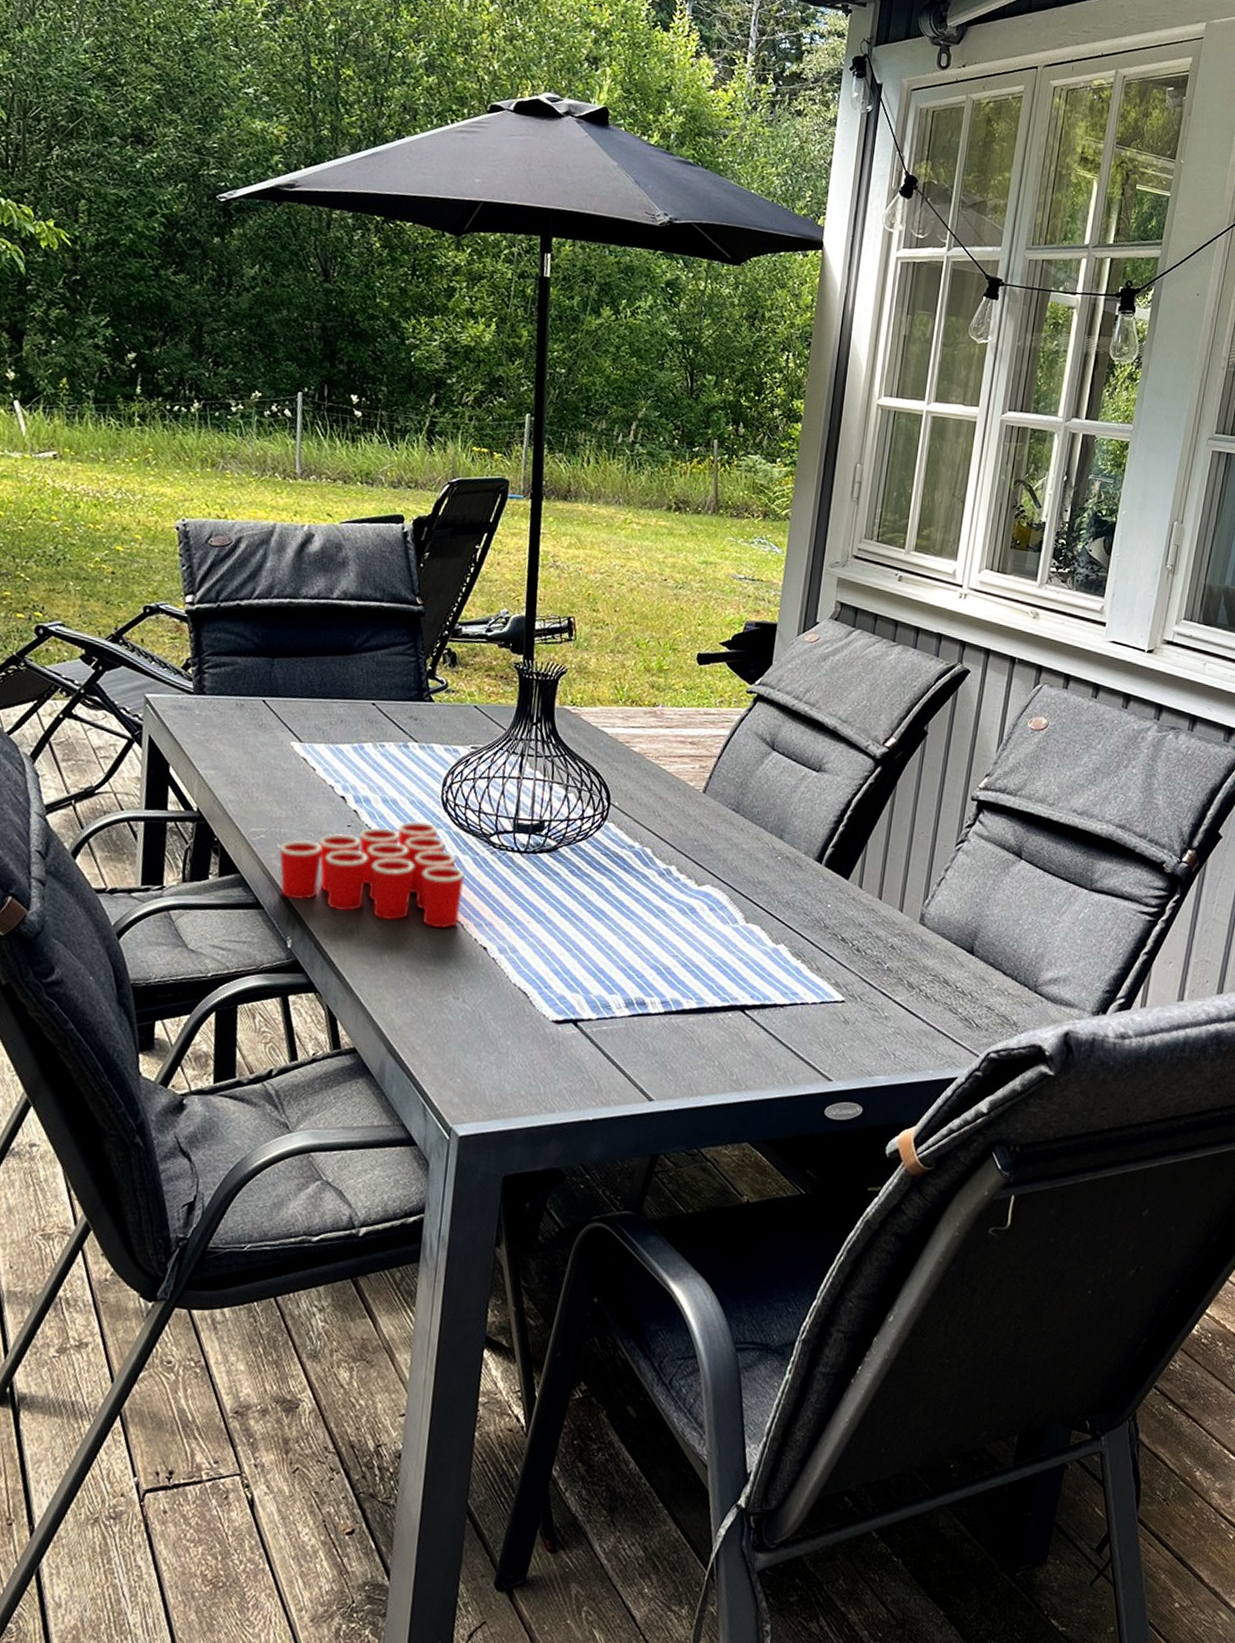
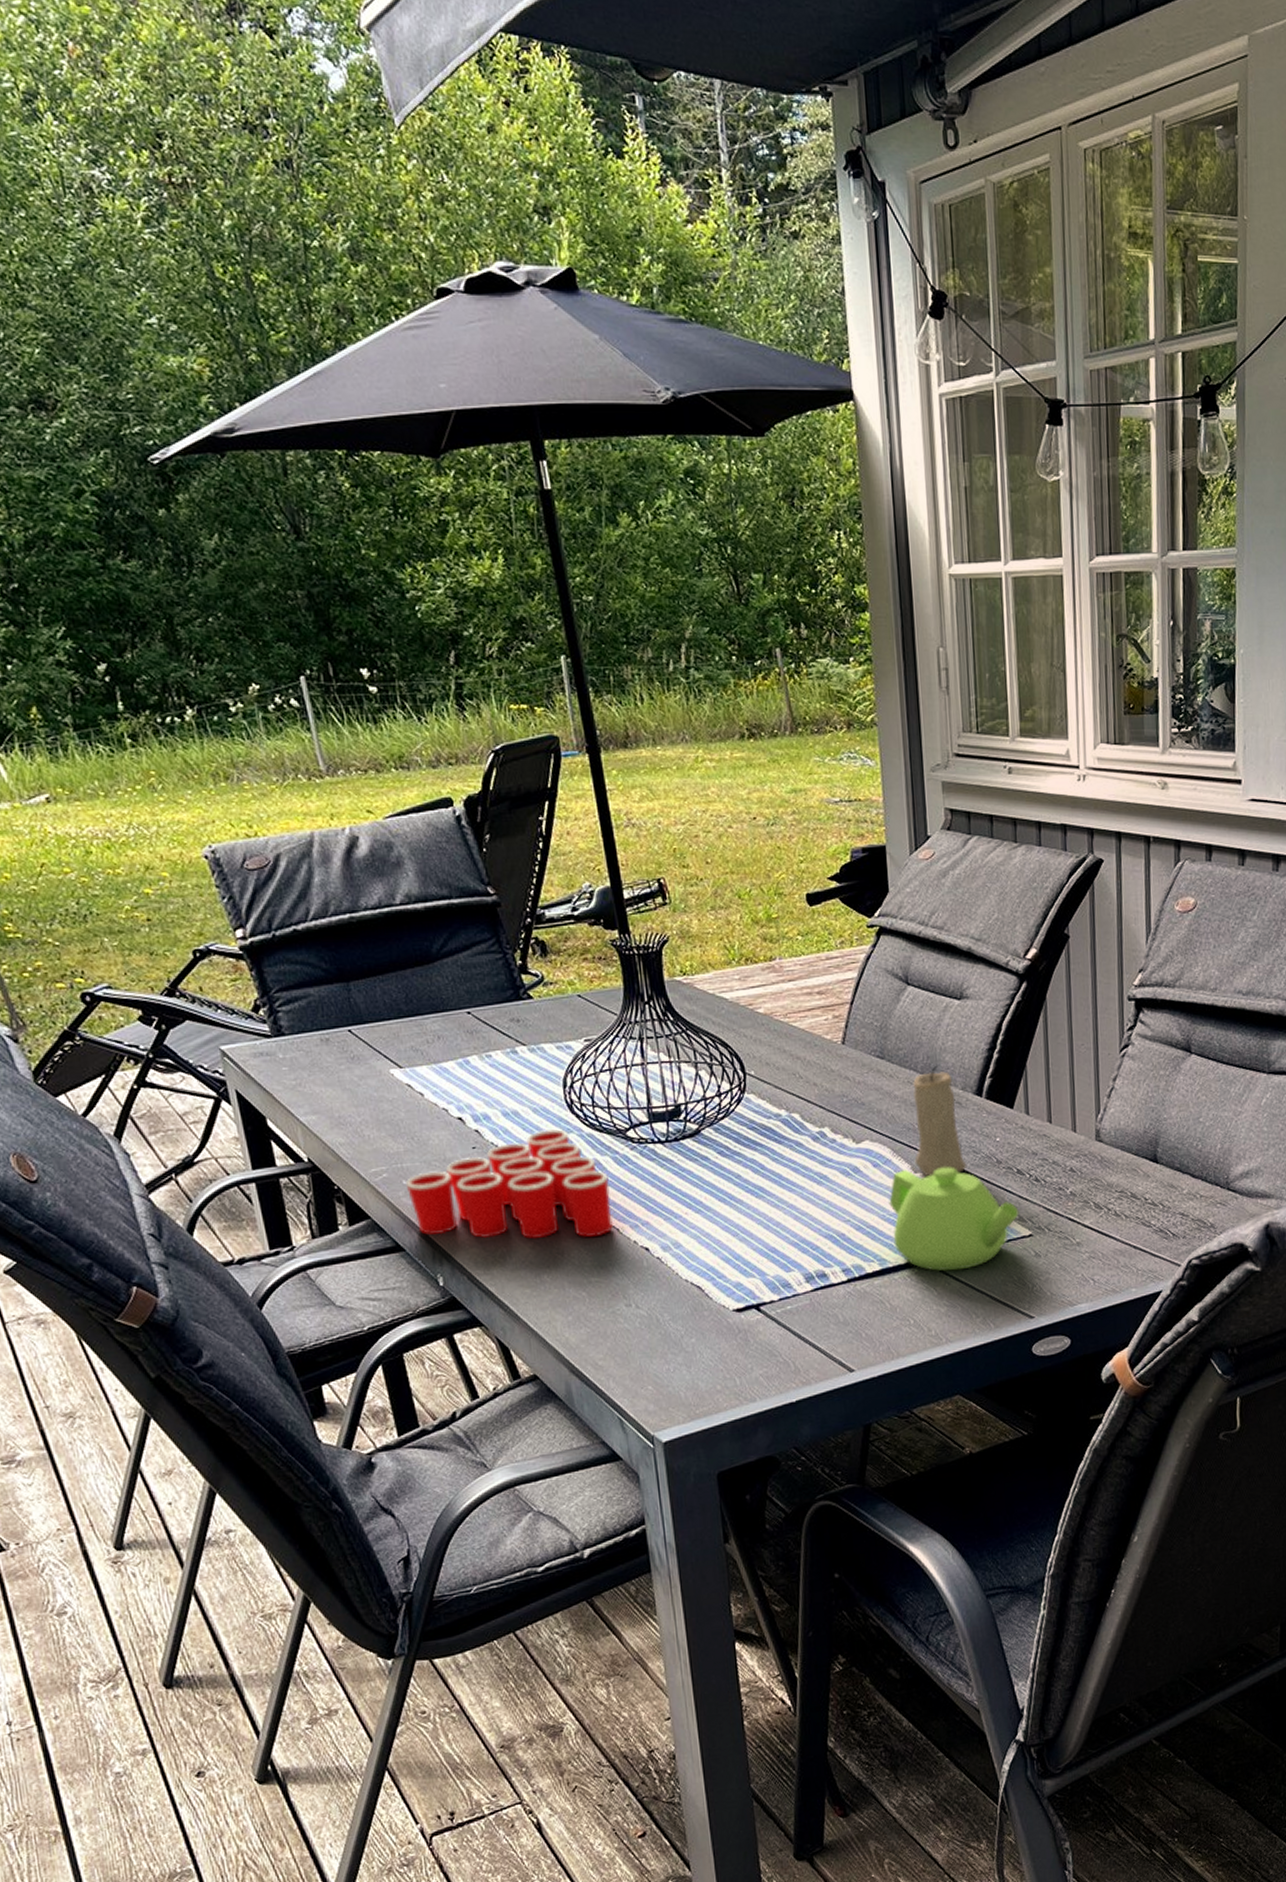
teapot: none [714,917,837,1023] -> present [889,1167,1019,1272]
candle: none [748,827,798,931] -> present [913,1065,967,1177]

